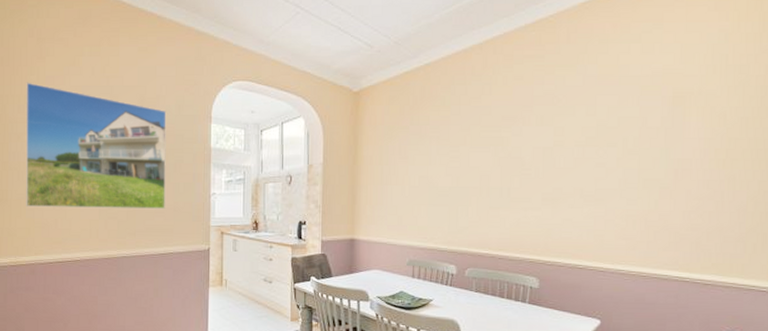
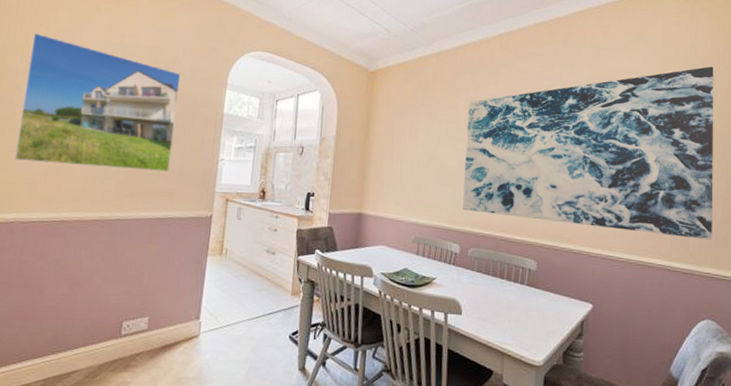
wall art: none [458,51,748,248] -> present [463,66,714,240]

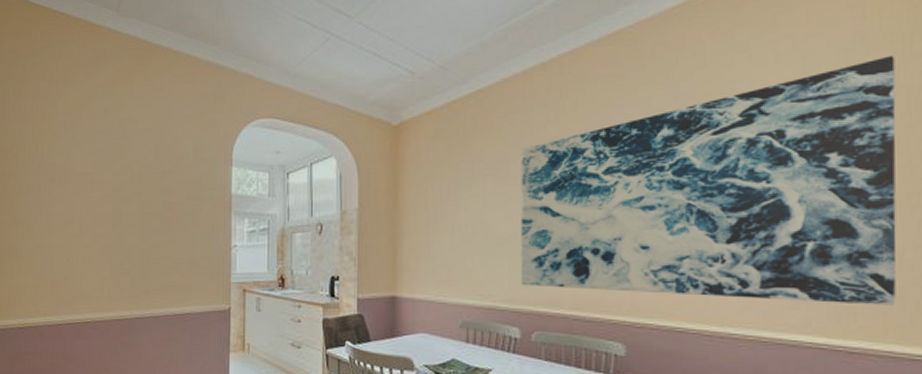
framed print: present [14,32,181,172] -> none [35,128,183,264]

